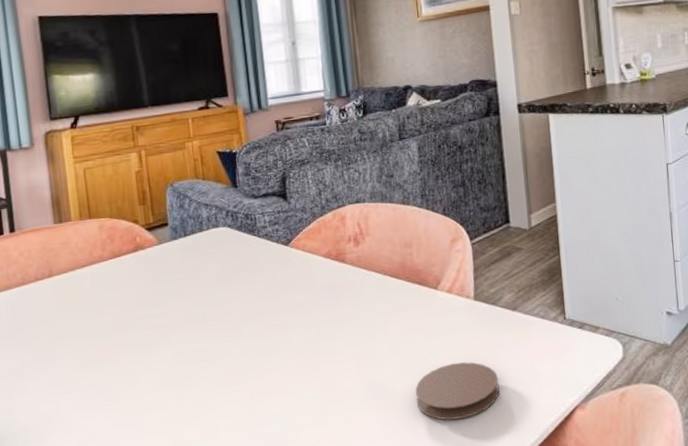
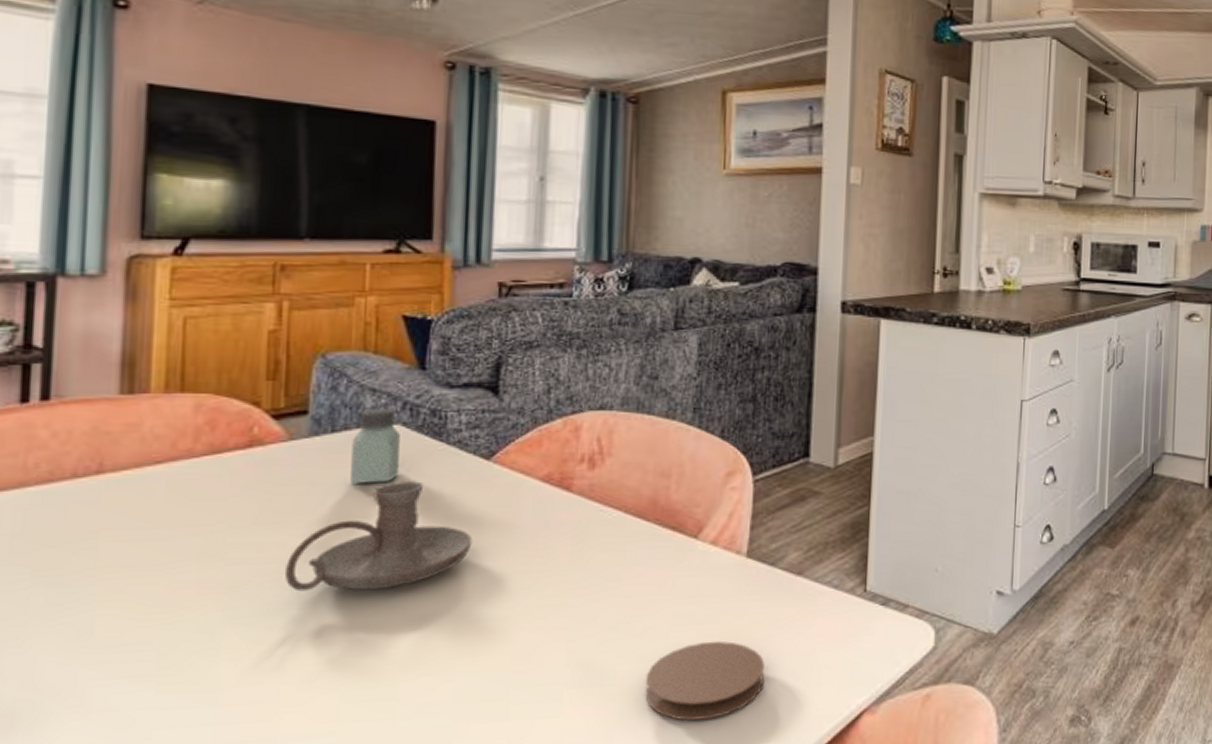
candle holder: none [170,265,285,345] -> present [284,481,472,592]
saltshaker: none [198,216,231,270] -> present [350,407,401,484]

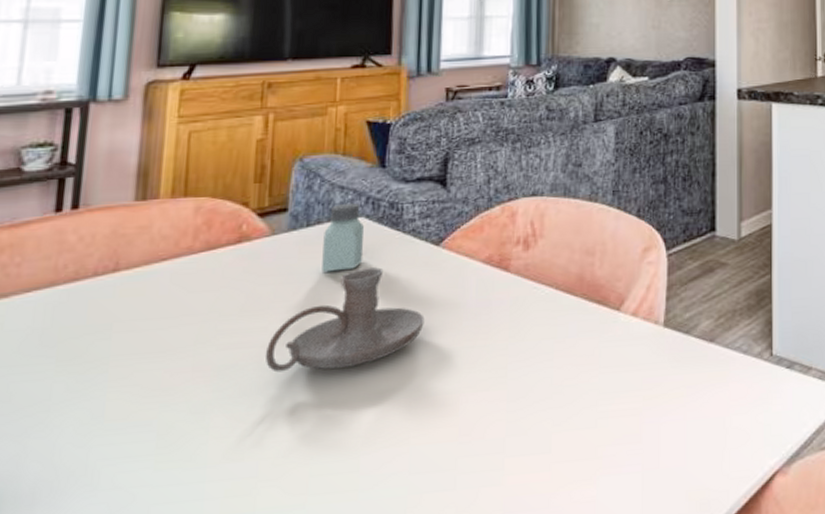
coaster: present [645,641,764,721] -> none [577,407,683,486]

